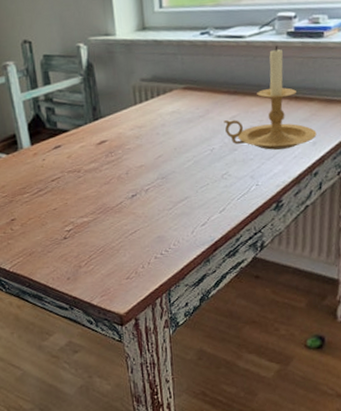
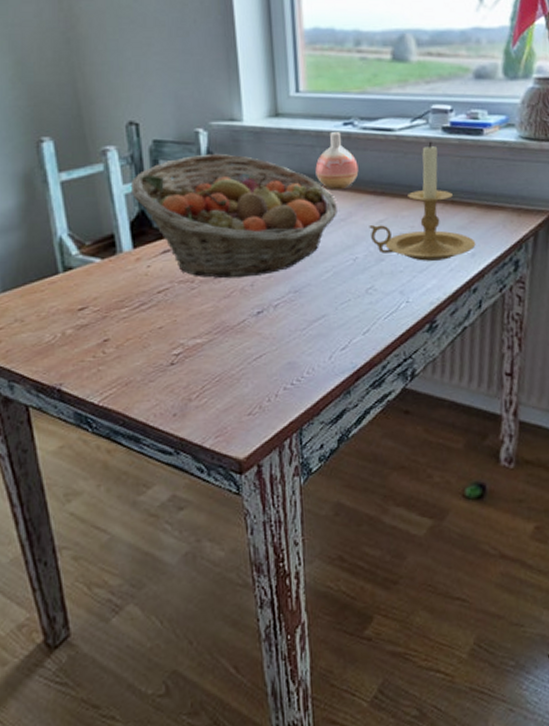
fruit basket: none [26,64,197,169] -> present [130,153,337,279]
vase: none [177,41,214,92] -> present [315,132,359,190]

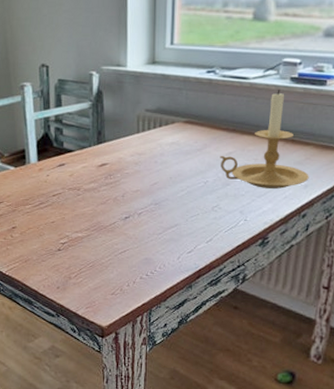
fruit basket: present [130,153,337,279] -> none [39,91,195,190]
vase: present [315,132,359,190] -> none [180,78,216,126]

